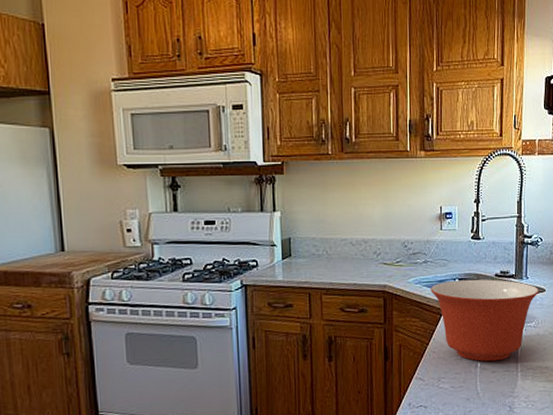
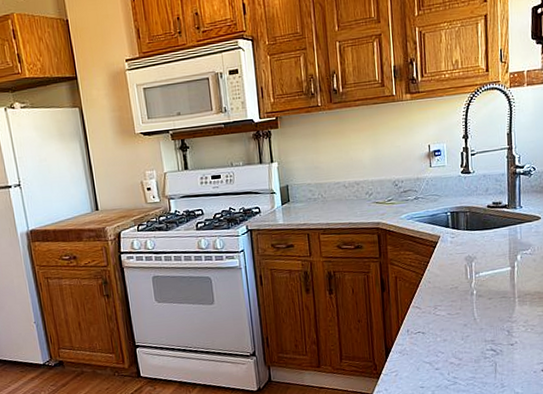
mixing bowl: present [430,279,539,362] -> none [422,210,534,289]

